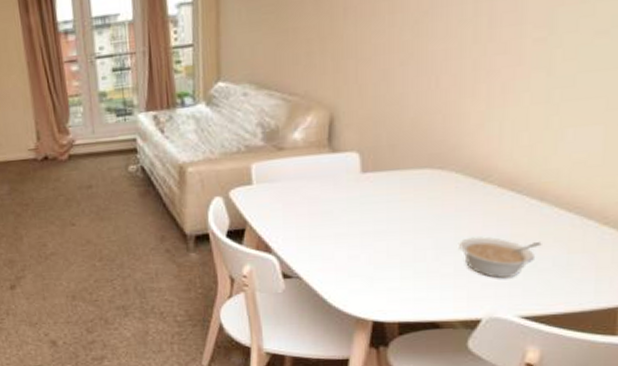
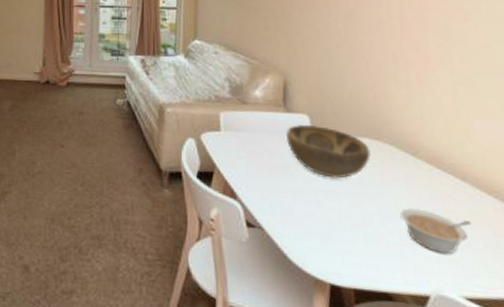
decorative bowl: none [330,162,431,218] -> present [285,124,371,179]

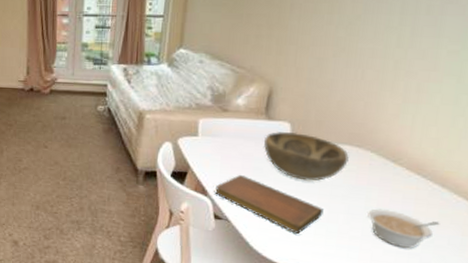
notebook: none [244,174,357,241] -> present [215,175,324,234]

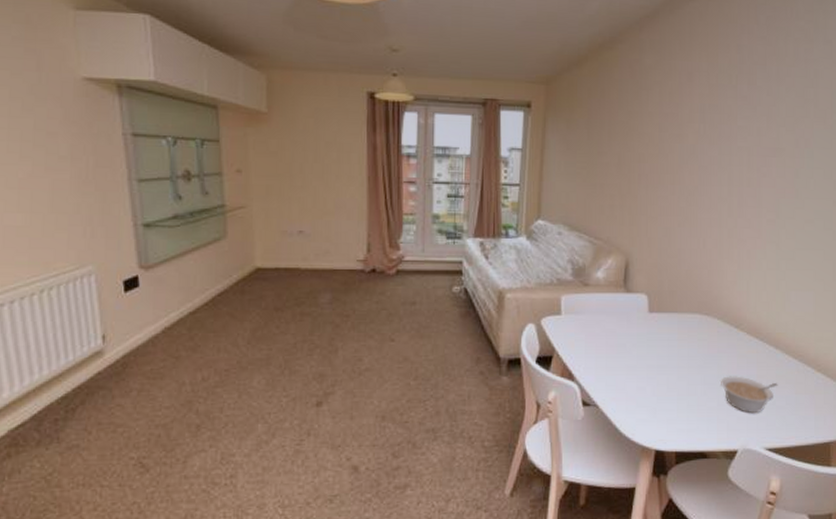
notebook: present [215,175,324,234] -> none [582,354,683,411]
decorative bowl: present [263,132,349,181] -> none [624,303,700,354]

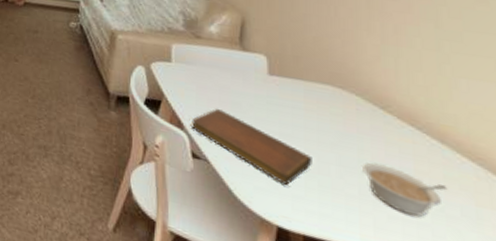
notebook: none [582,354,683,411] -> present [192,109,312,185]

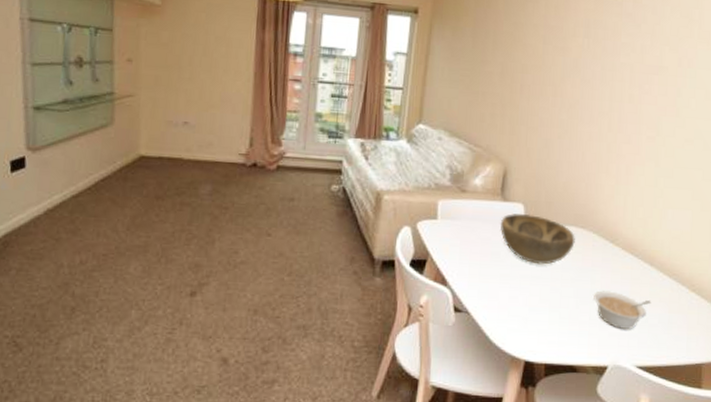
notebook: present [192,109,312,185] -> none [455,261,556,322]
decorative bowl: none [240,64,333,123] -> present [500,213,575,265]

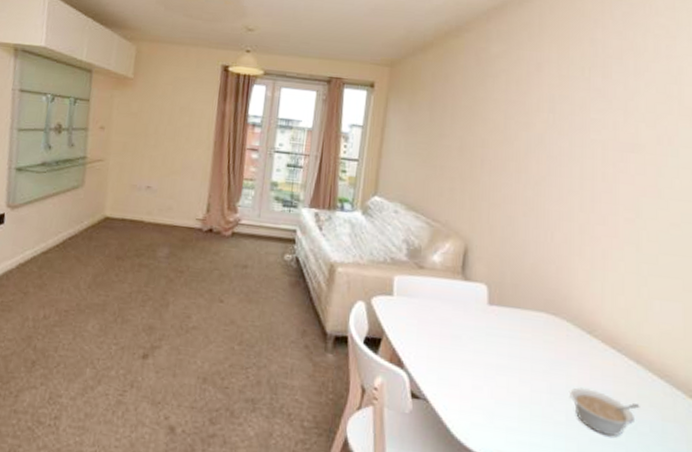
decorative bowl: present [500,213,575,265] -> none [461,294,546,353]

